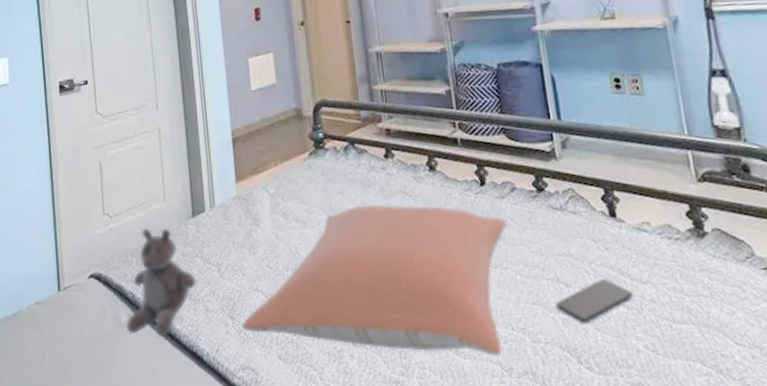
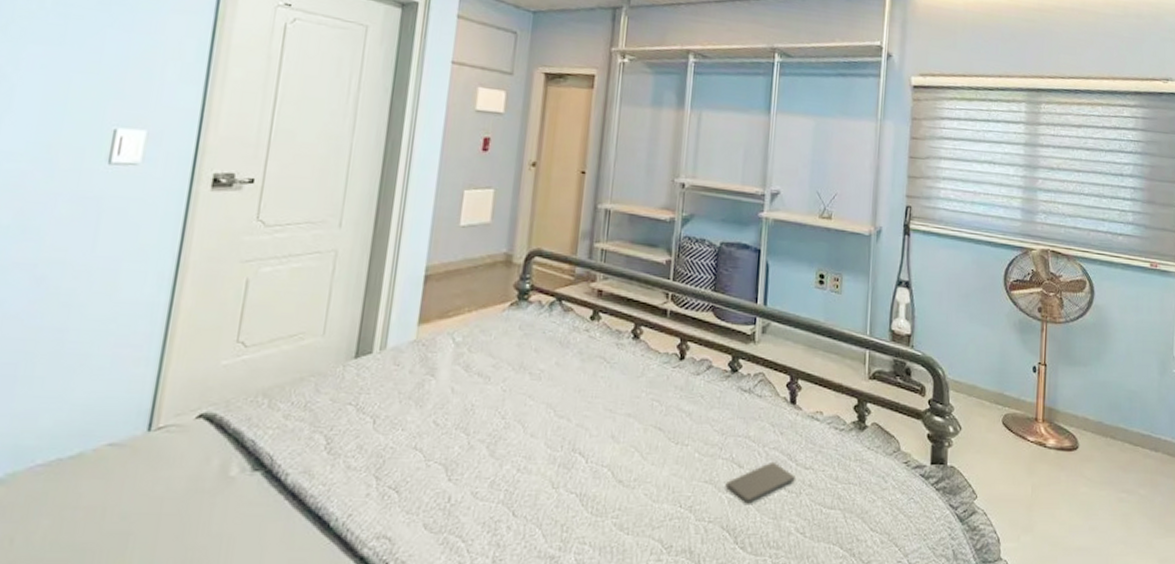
stuffed animal: present [125,228,197,337] -> none [234,364,343,495]
pillow: present [243,204,507,356] -> none [388,367,697,533]

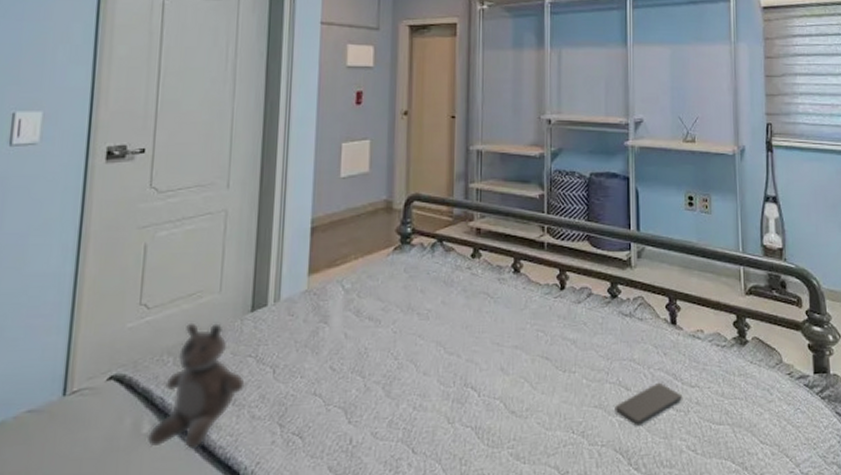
stuffed animal: none [234,364,343,495] -> present [146,322,245,449]

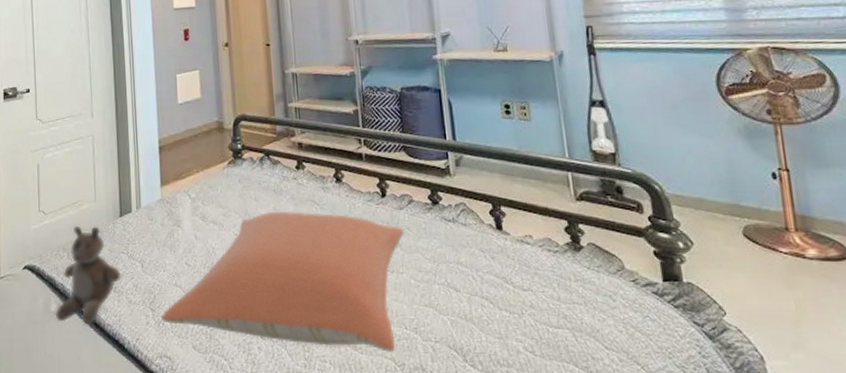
pillow: none [292,305,580,460] -> present [162,211,404,352]
smartphone: present [615,382,682,426] -> none [445,285,515,325]

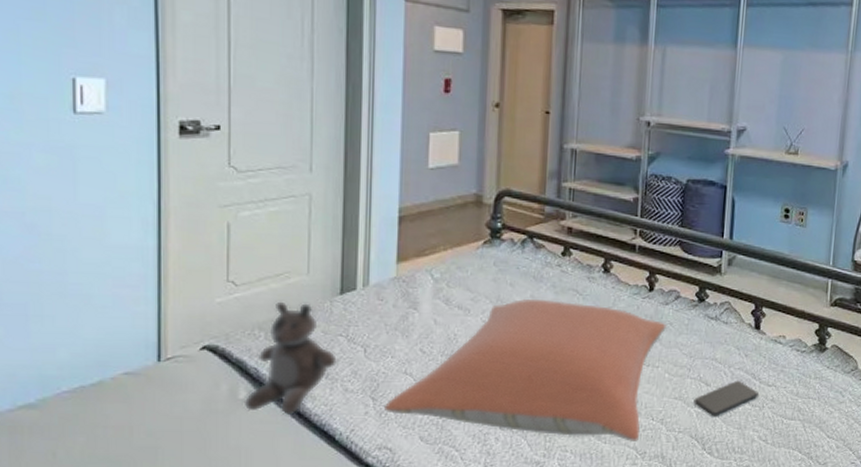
smartphone: none [445,285,515,325] -> present [693,380,759,417]

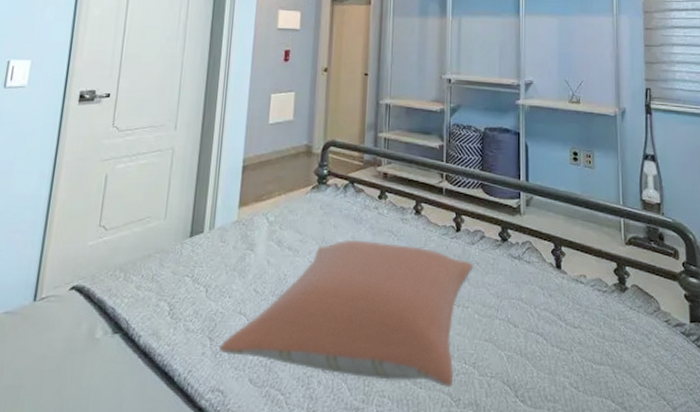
stuffed animal: present [243,301,337,415] -> none [99,244,182,354]
smartphone: present [693,380,759,417] -> none [503,321,566,361]

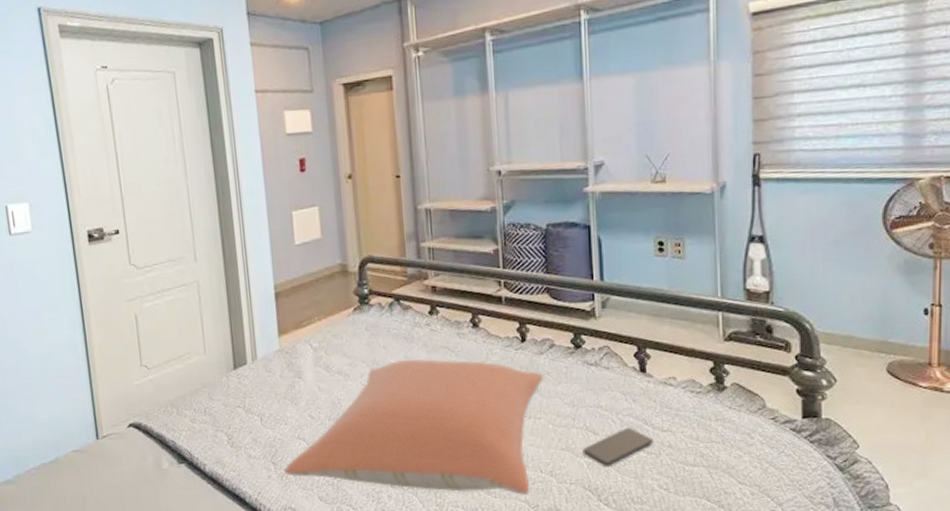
smartphone: none [503,321,566,361] -> present [582,427,653,466]

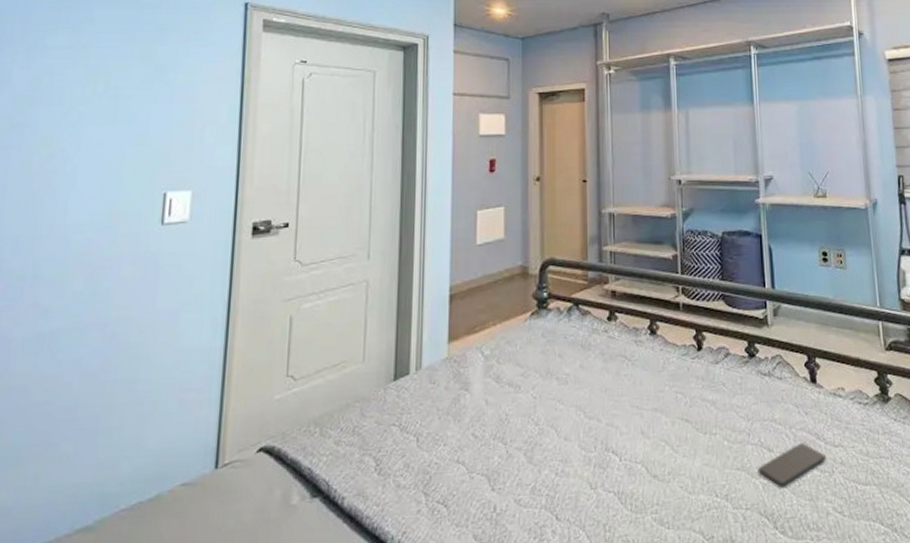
pillow: present [284,359,544,495] -> none [437,368,719,525]

